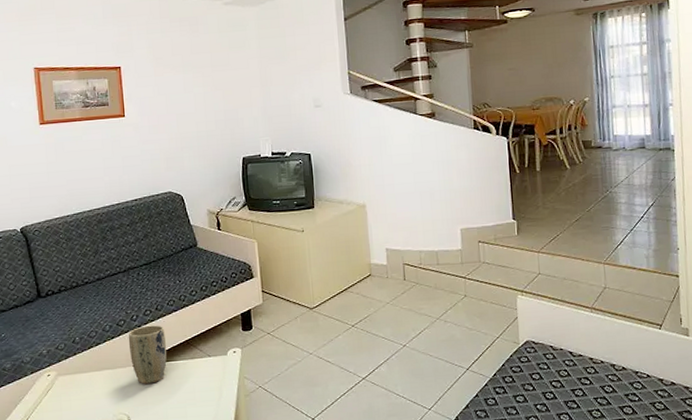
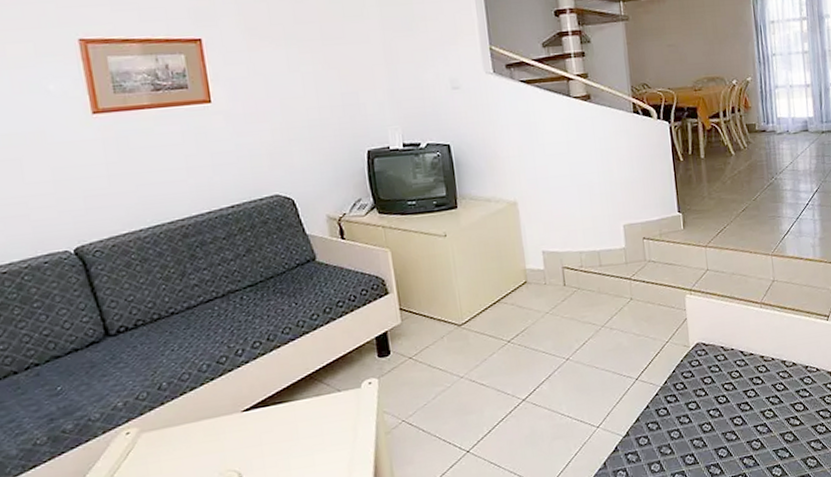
plant pot: present [128,325,167,384] -> none [232,359,285,432]

